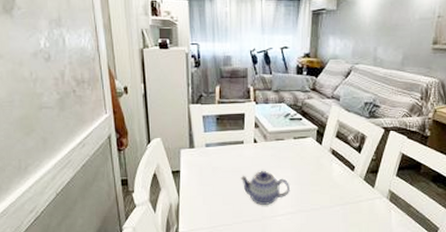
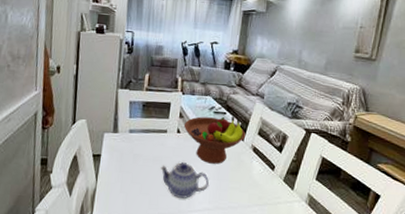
fruit bowl: none [261,121,324,170] -> present [184,116,246,164]

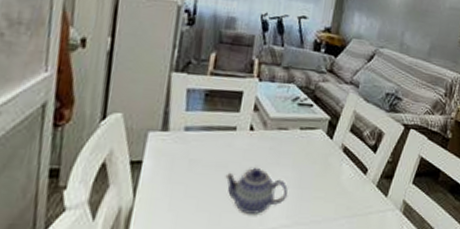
fruit bowl: present [184,116,246,164] -> none [259,108,336,169]

